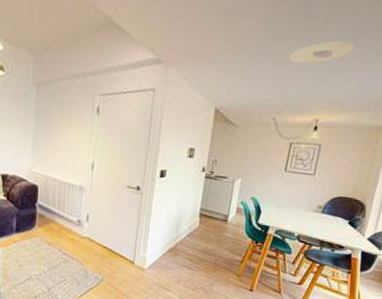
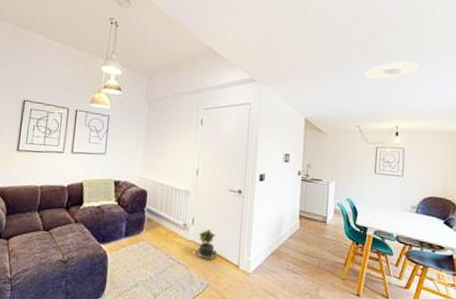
potted plant: none [89,226,112,256] -> present [194,229,217,260]

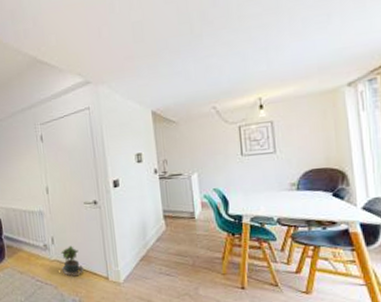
recessed light: present [364,61,420,79] -> none [211,19,277,51]

